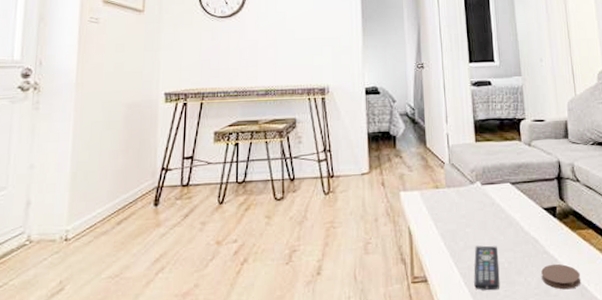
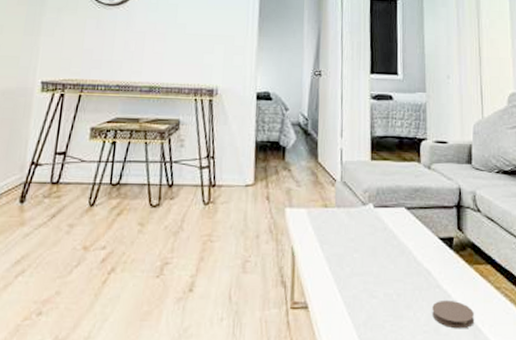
remote control: present [474,245,500,291] -> none [358,273,387,324]

